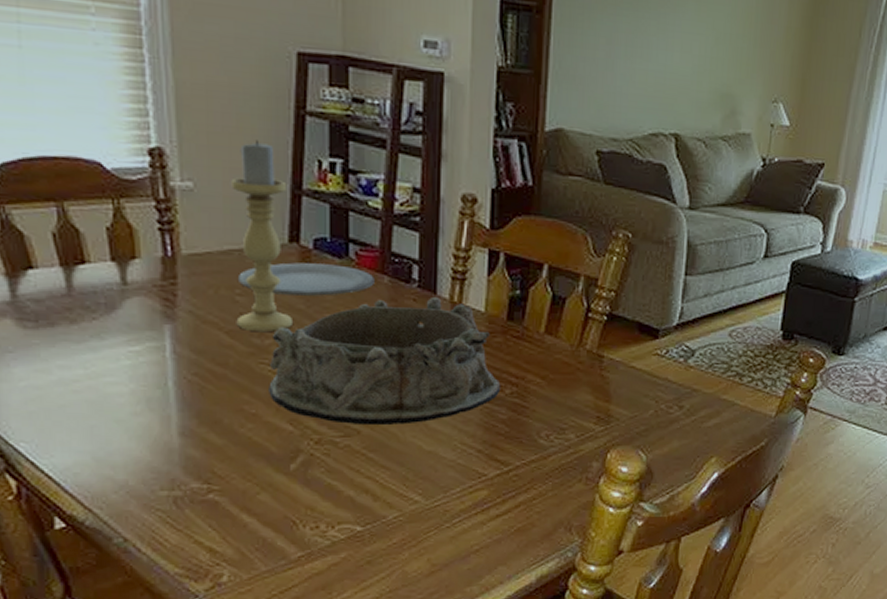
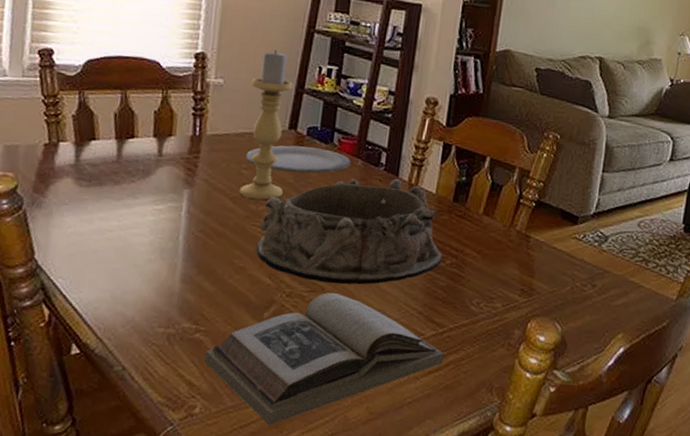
book: none [224,436,513,588] -> present [204,293,445,426]

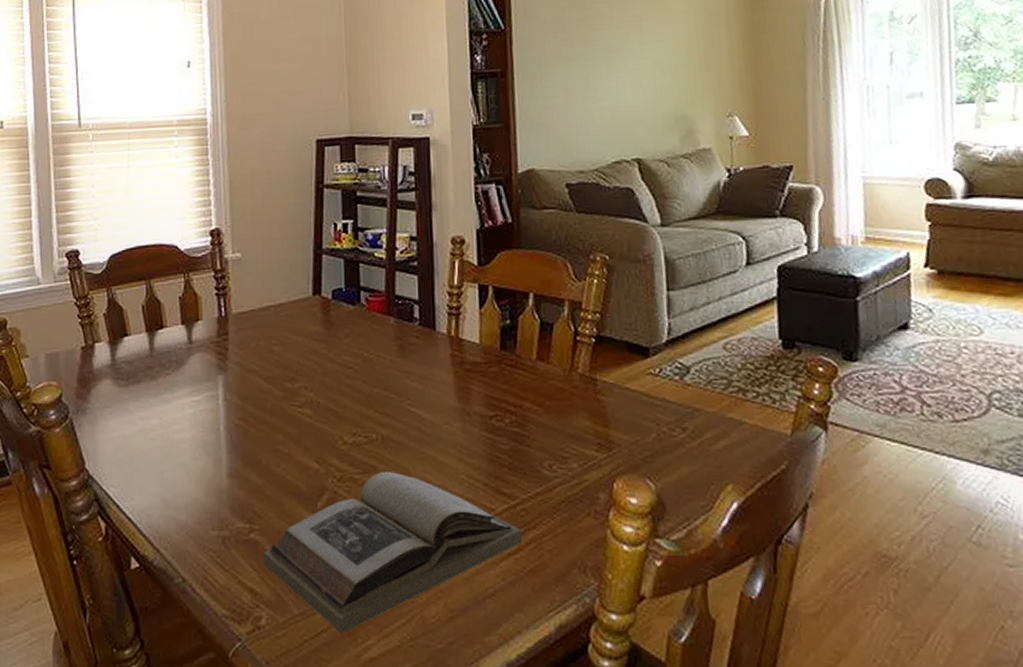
candle holder: present [239,50,294,200] -> none [269,213,317,376]
plate: present [246,145,351,174] -> none [274,311,382,342]
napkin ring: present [256,178,443,285] -> none [299,332,501,461]

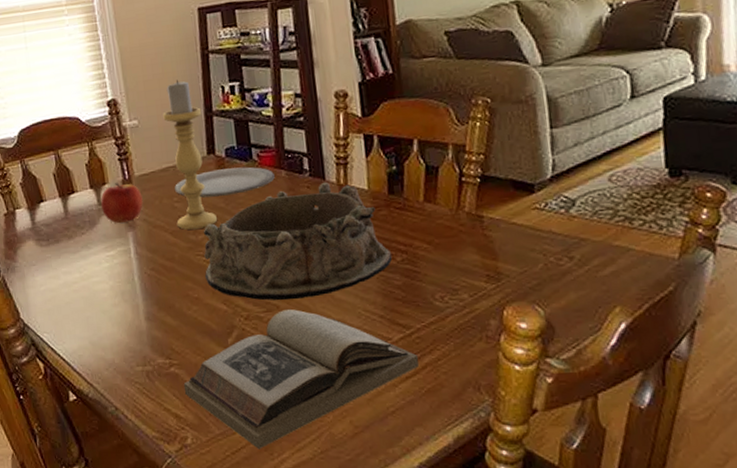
apple: none [191,320,238,365] -> present [100,183,143,223]
candle holder: none [269,213,317,376] -> present [163,80,217,230]
plate: none [274,311,382,342] -> present [175,167,275,198]
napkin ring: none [299,332,501,461] -> present [204,182,393,301]

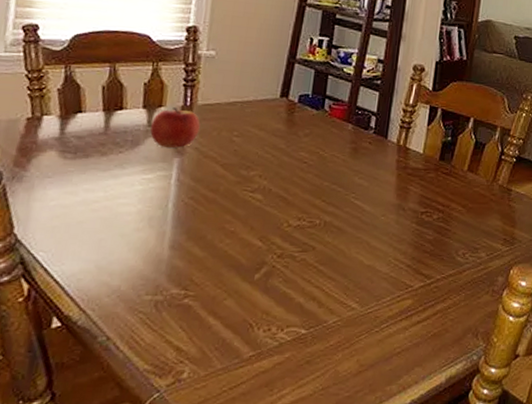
candle holder: present [163,80,217,230] -> none [230,22,285,165]
plate: present [175,167,275,198] -> none [237,112,342,139]
book: present [183,309,419,449] -> none [193,252,433,385]
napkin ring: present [204,182,393,301] -> none [247,140,431,243]

